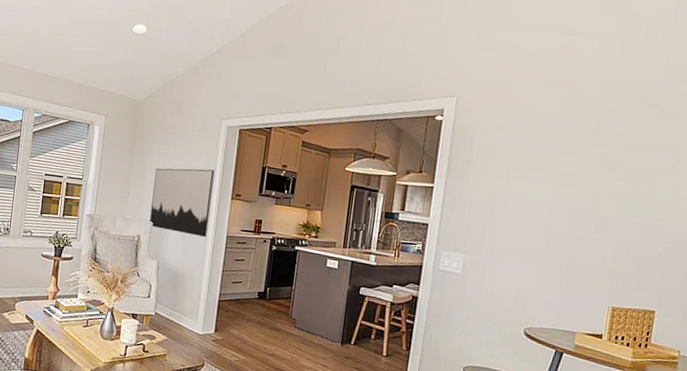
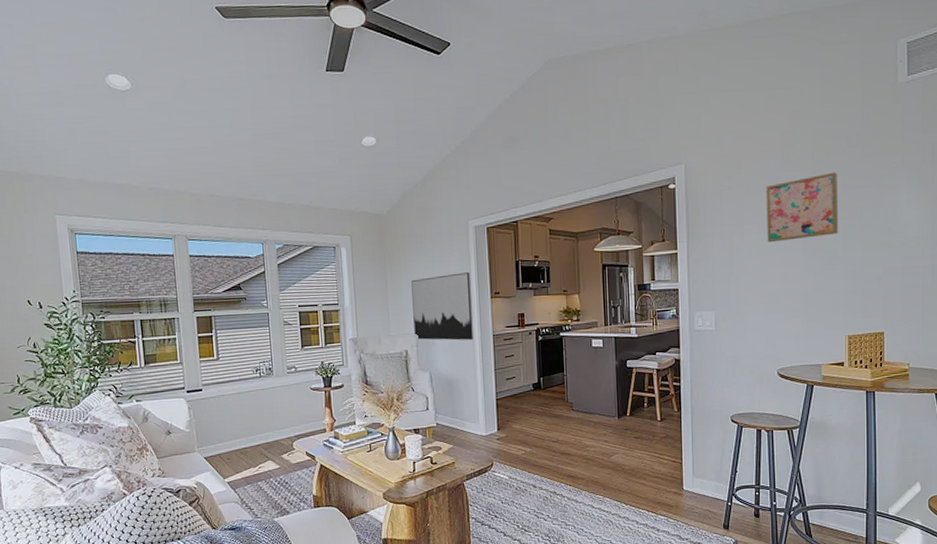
wall art: none [535,130,627,197] -> present [766,172,839,243]

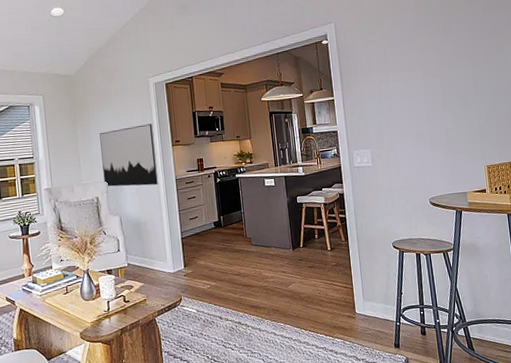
wall art: present [766,172,839,243] -> none [405,25,470,88]

